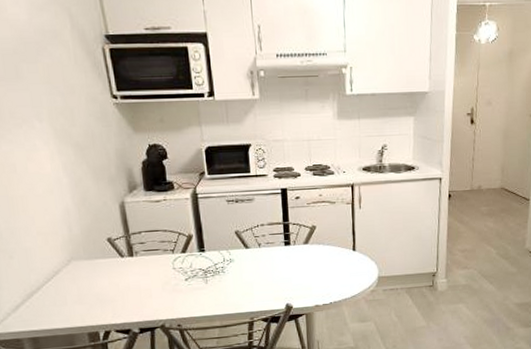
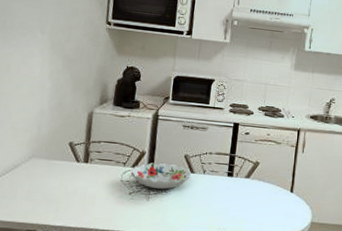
decorative bowl: none [181,242,247,271] -> present [130,162,192,189]

